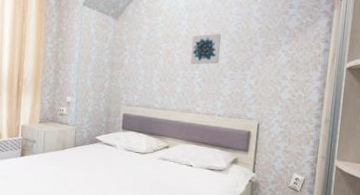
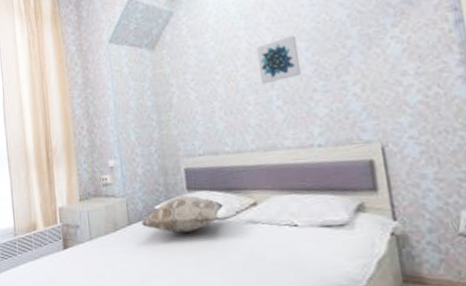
decorative pillow: none [83,132,145,159] -> present [141,195,223,233]

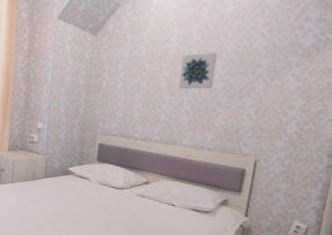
decorative pillow: present [141,195,223,233] -> none [54,163,122,194]

